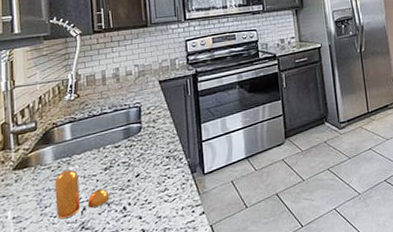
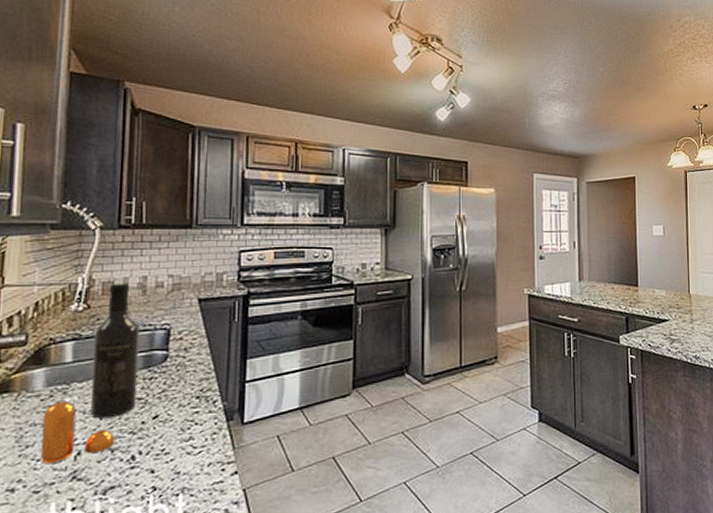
wine bottle: none [85,75,122,181] -> present [90,284,141,419]

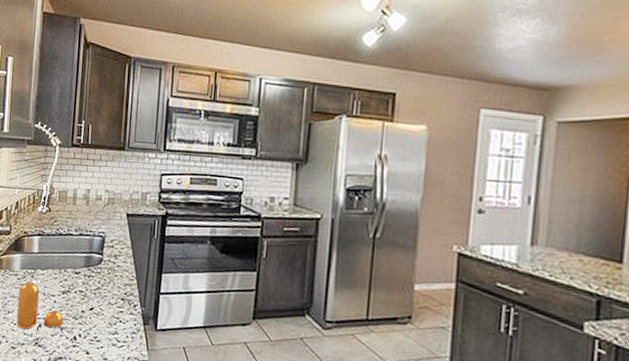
wine bottle: present [90,284,141,419] -> none [48,193,84,303]

